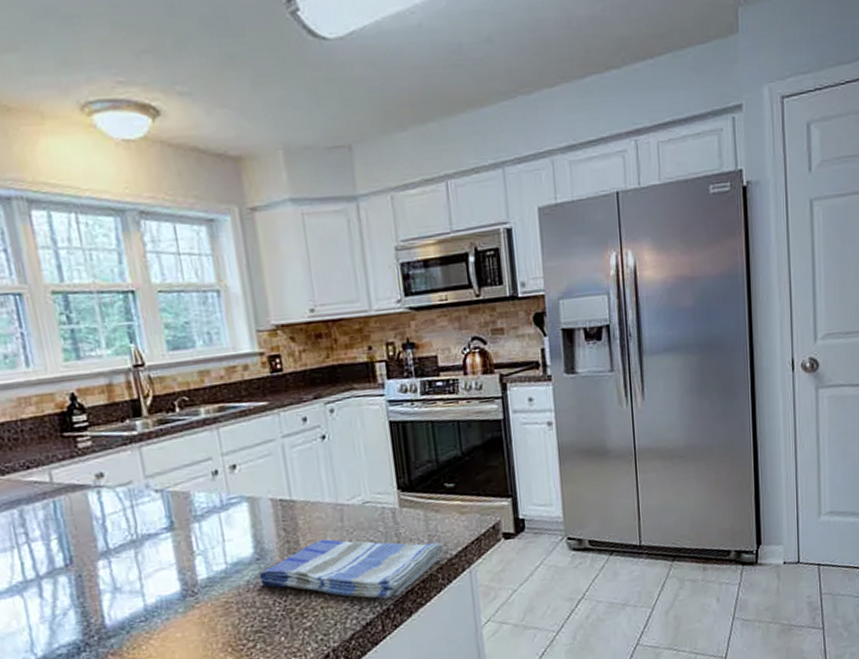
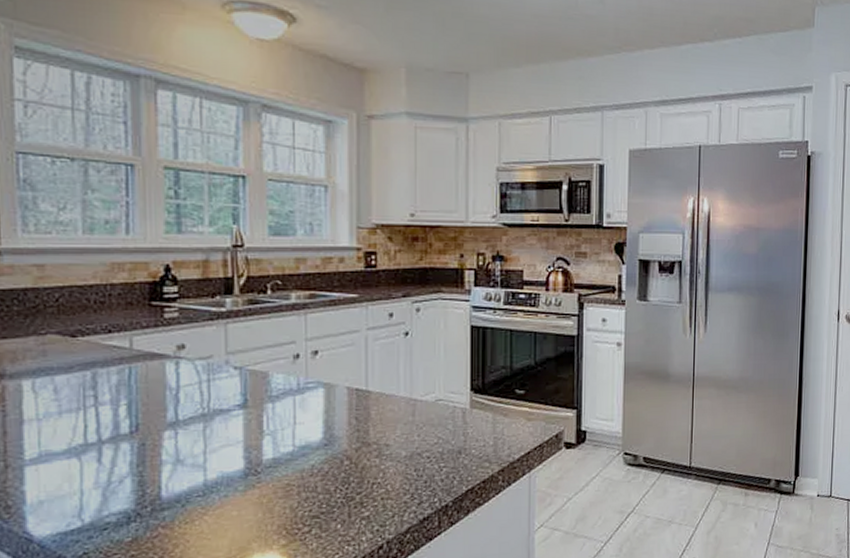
dish towel: present [259,539,445,599] -> none [325,431,508,495]

